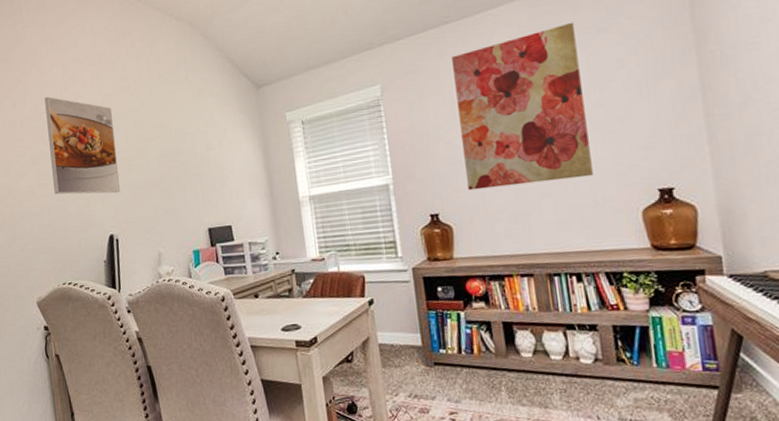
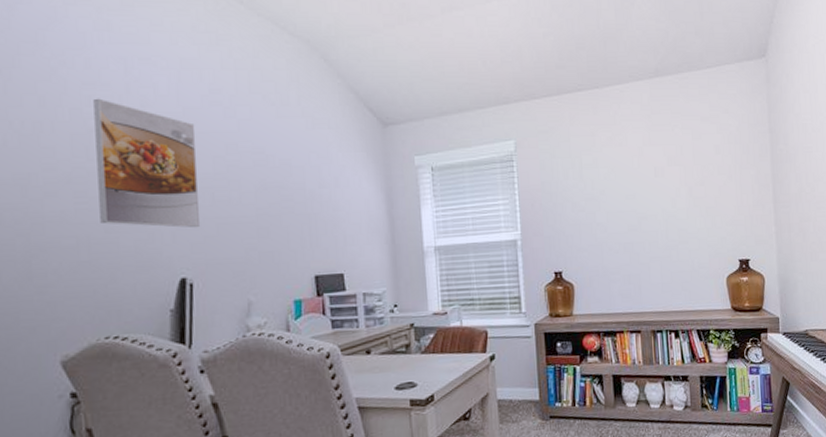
wall art: present [452,22,593,191] -> none [582,108,692,251]

